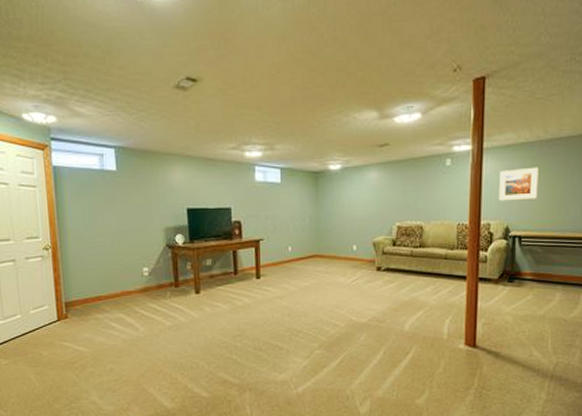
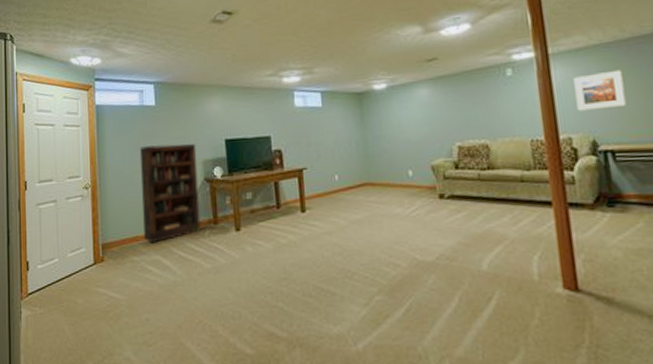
bookcase: none [100,209,163,303] -> present [139,144,201,244]

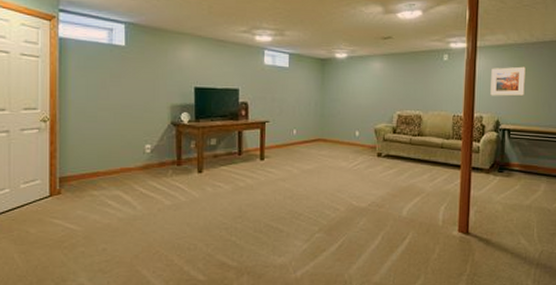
bookcase: present [139,144,201,244] -> none [105,84,165,180]

